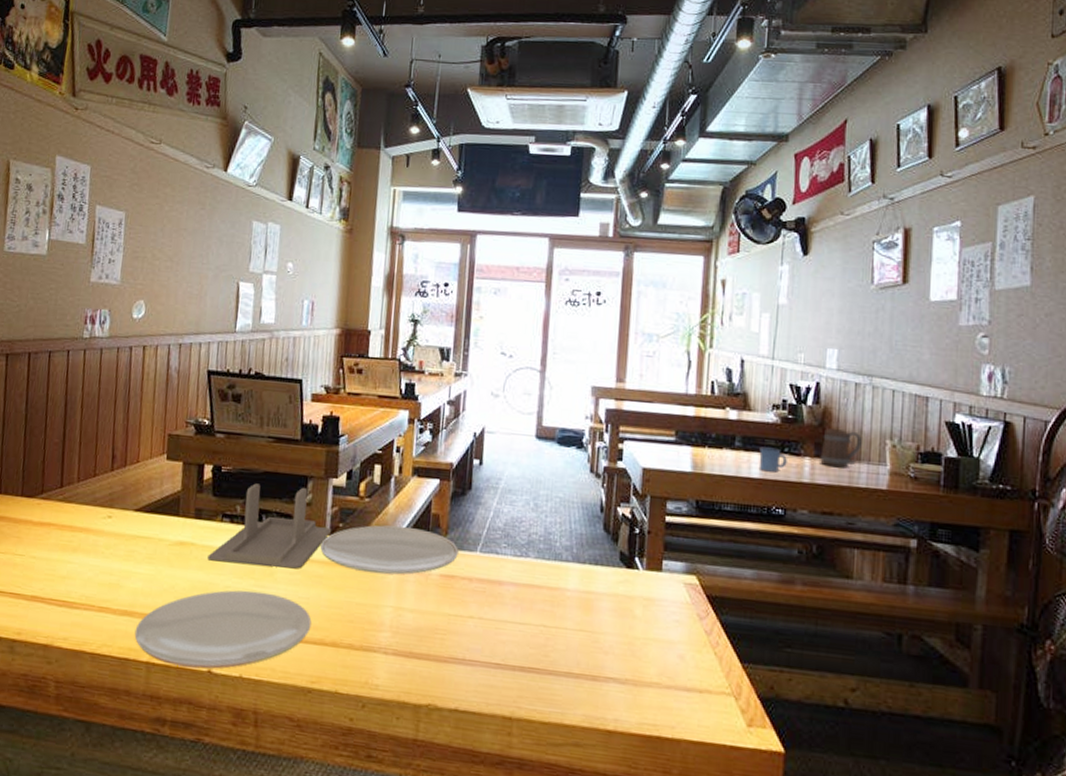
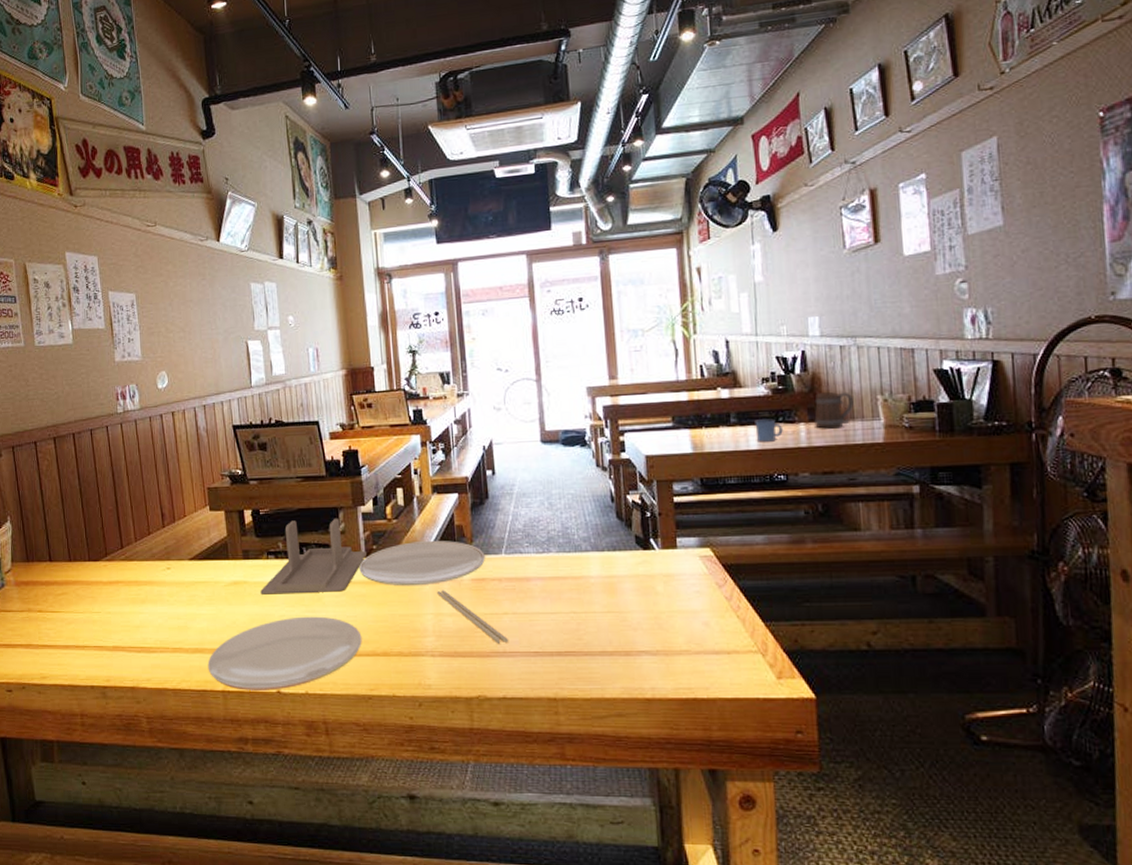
chopsticks: none [401,582,471,651] -> present [437,590,509,645]

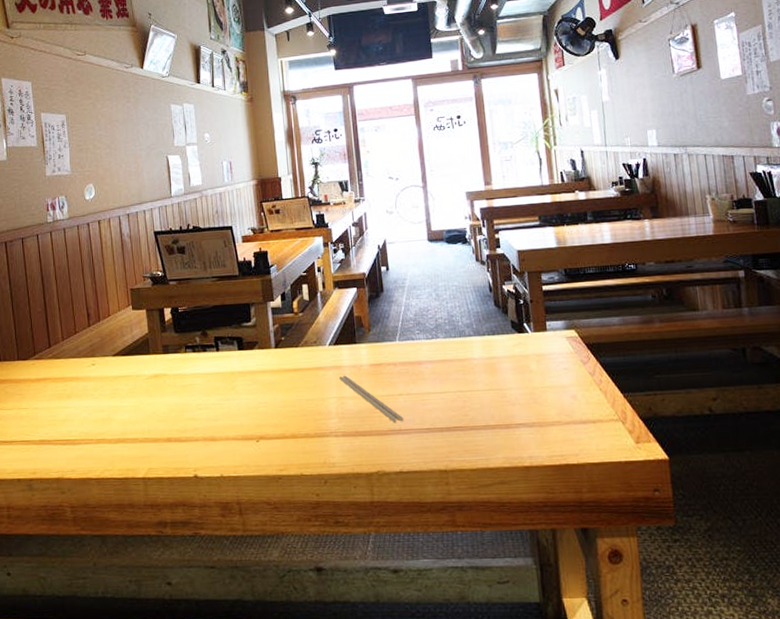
plate: present [207,616,362,690] -> none [129,403,272,477]
napkin holder: present [260,518,368,595] -> none [179,313,277,386]
plate: present [359,541,485,587] -> none [269,330,382,374]
mug: present [755,419,783,444] -> none [607,216,631,238]
beer mug: present [814,392,854,429] -> none [656,192,688,224]

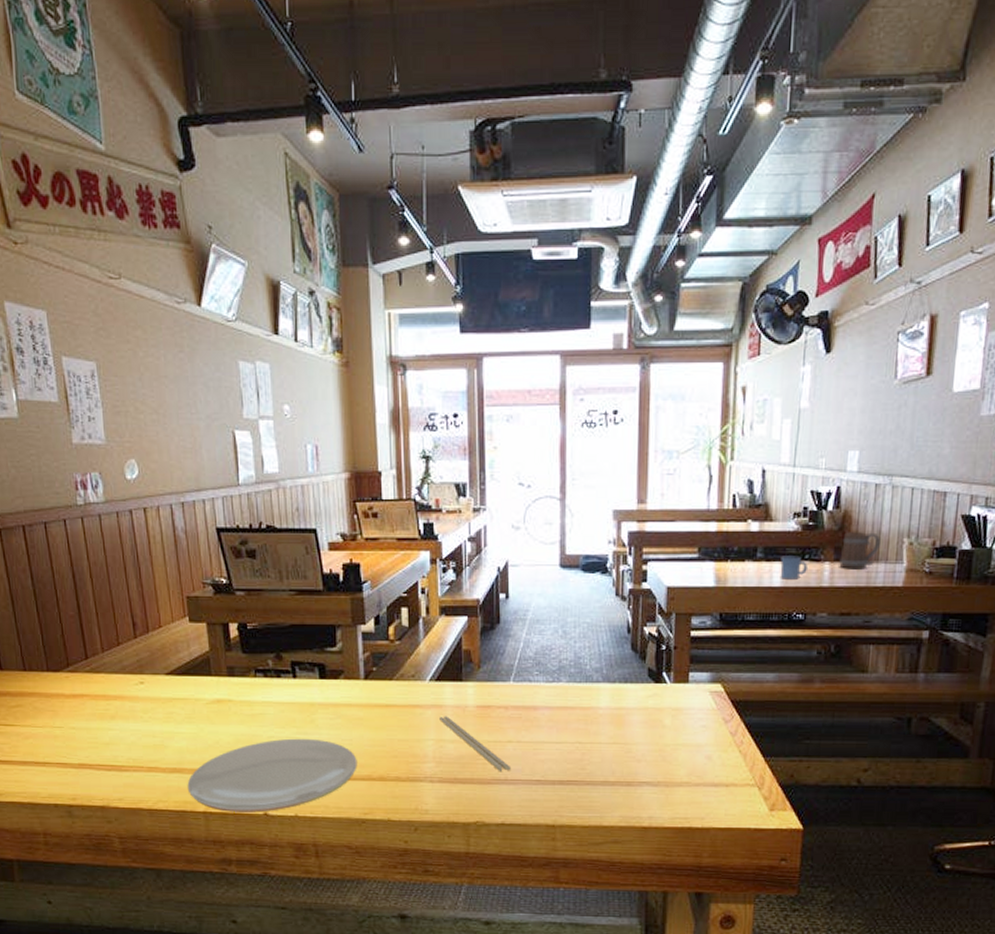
plate: none [129,403,272,477] -> present [187,738,357,813]
mug: none [607,216,631,238] -> present [780,556,808,581]
beer mug: none [656,192,688,224] -> present [839,532,881,570]

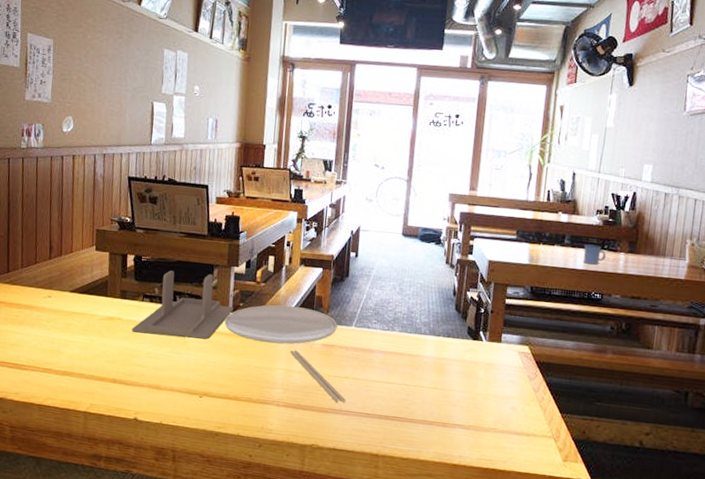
plate: present [187,738,357,813] -> none [73,355,218,417]
napkin holder: none [247,636,367,715] -> present [132,270,234,339]
plate: none [357,665,492,711] -> present [224,304,337,344]
beer mug: present [839,532,881,570] -> none [632,230,668,262]

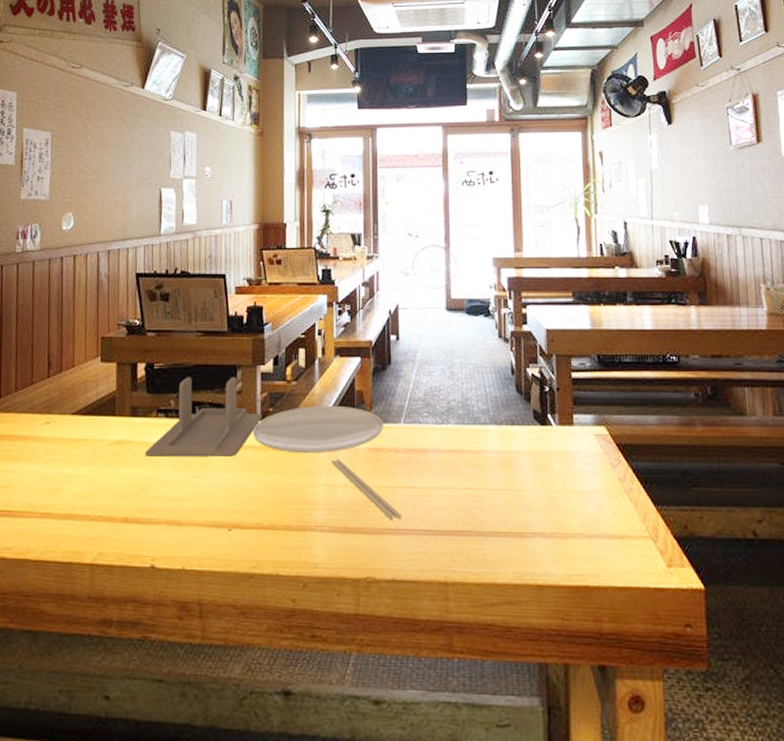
mug: present [583,244,606,266] -> none [649,300,675,324]

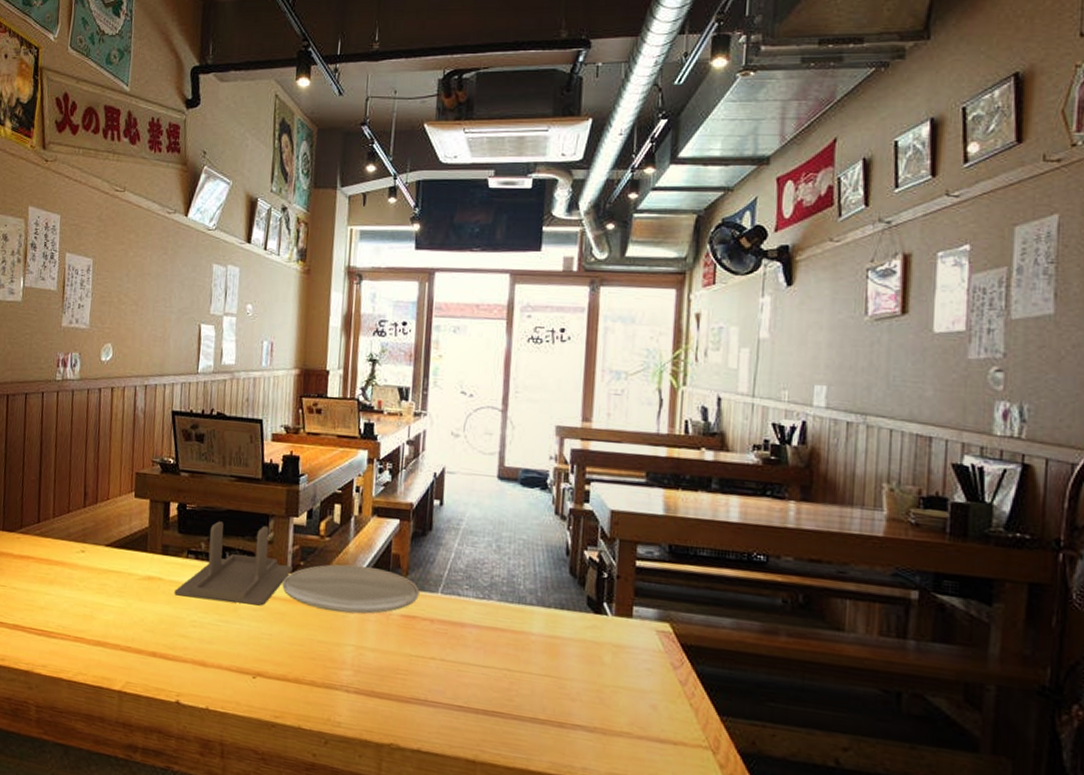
chopsticks: present [332,459,402,521] -> none [362,621,433,692]

